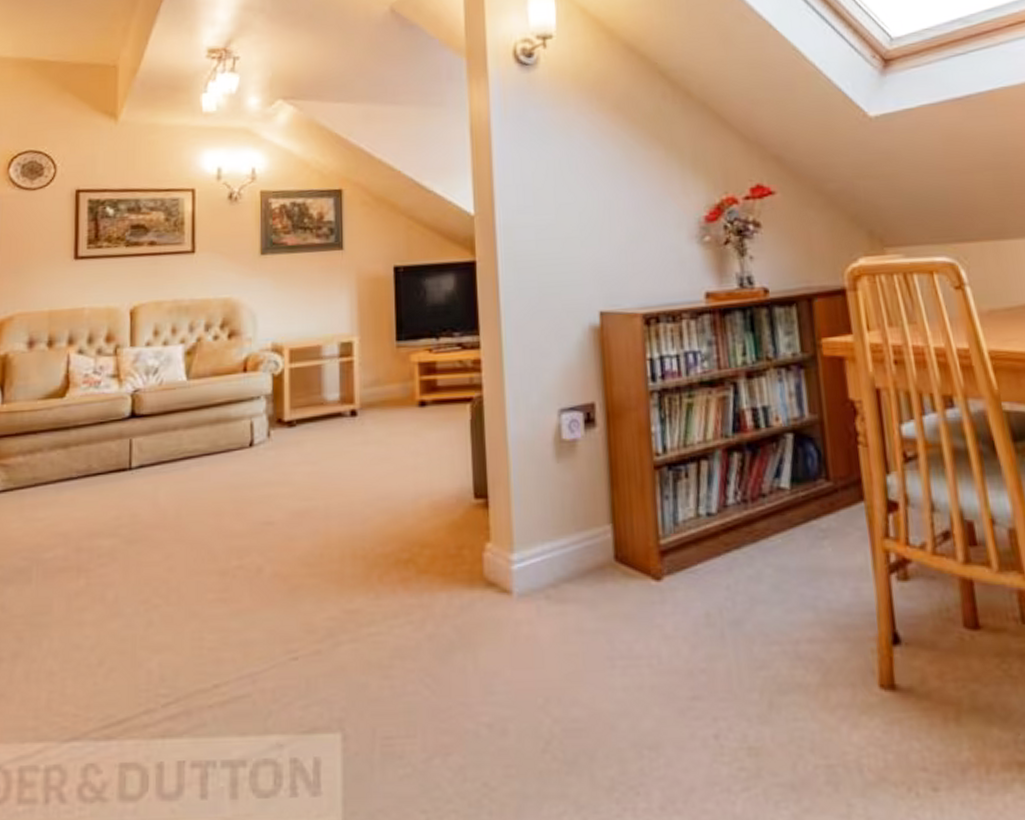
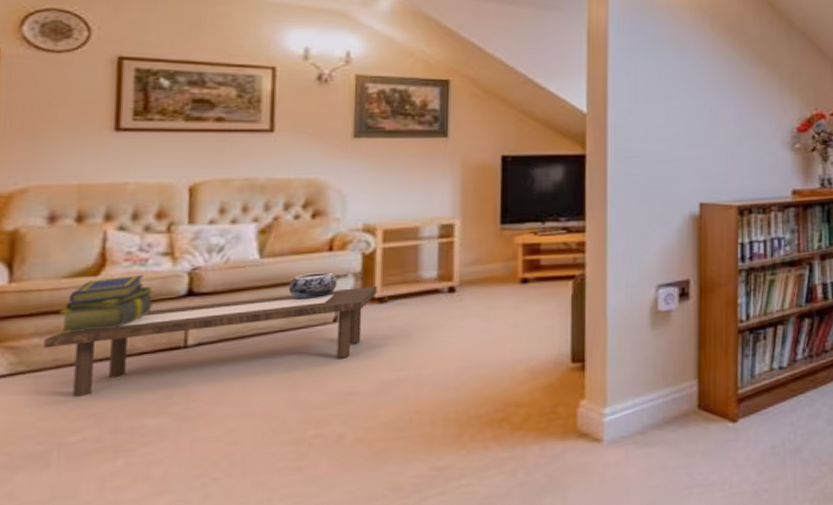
coffee table: none [26,408,286,516] -> present [44,285,377,398]
stack of books: none [36,396,106,453] -> present [59,274,155,334]
decorative bowl: none [211,394,252,422] -> present [288,272,338,299]

